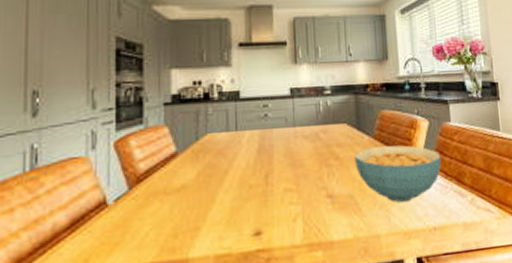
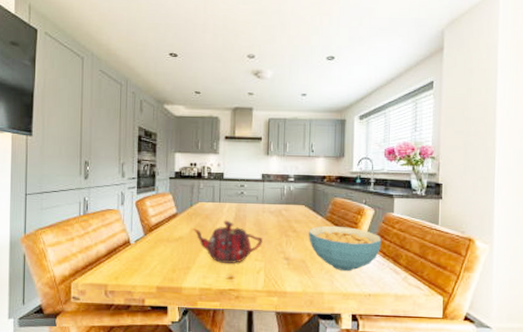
teapot: none [201,153,297,215] -> present [193,220,263,263]

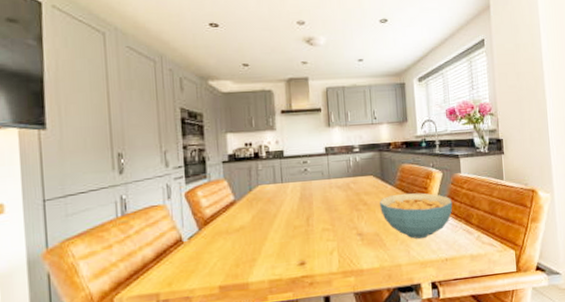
teapot: present [193,220,263,263] -> none [255,201,333,249]

